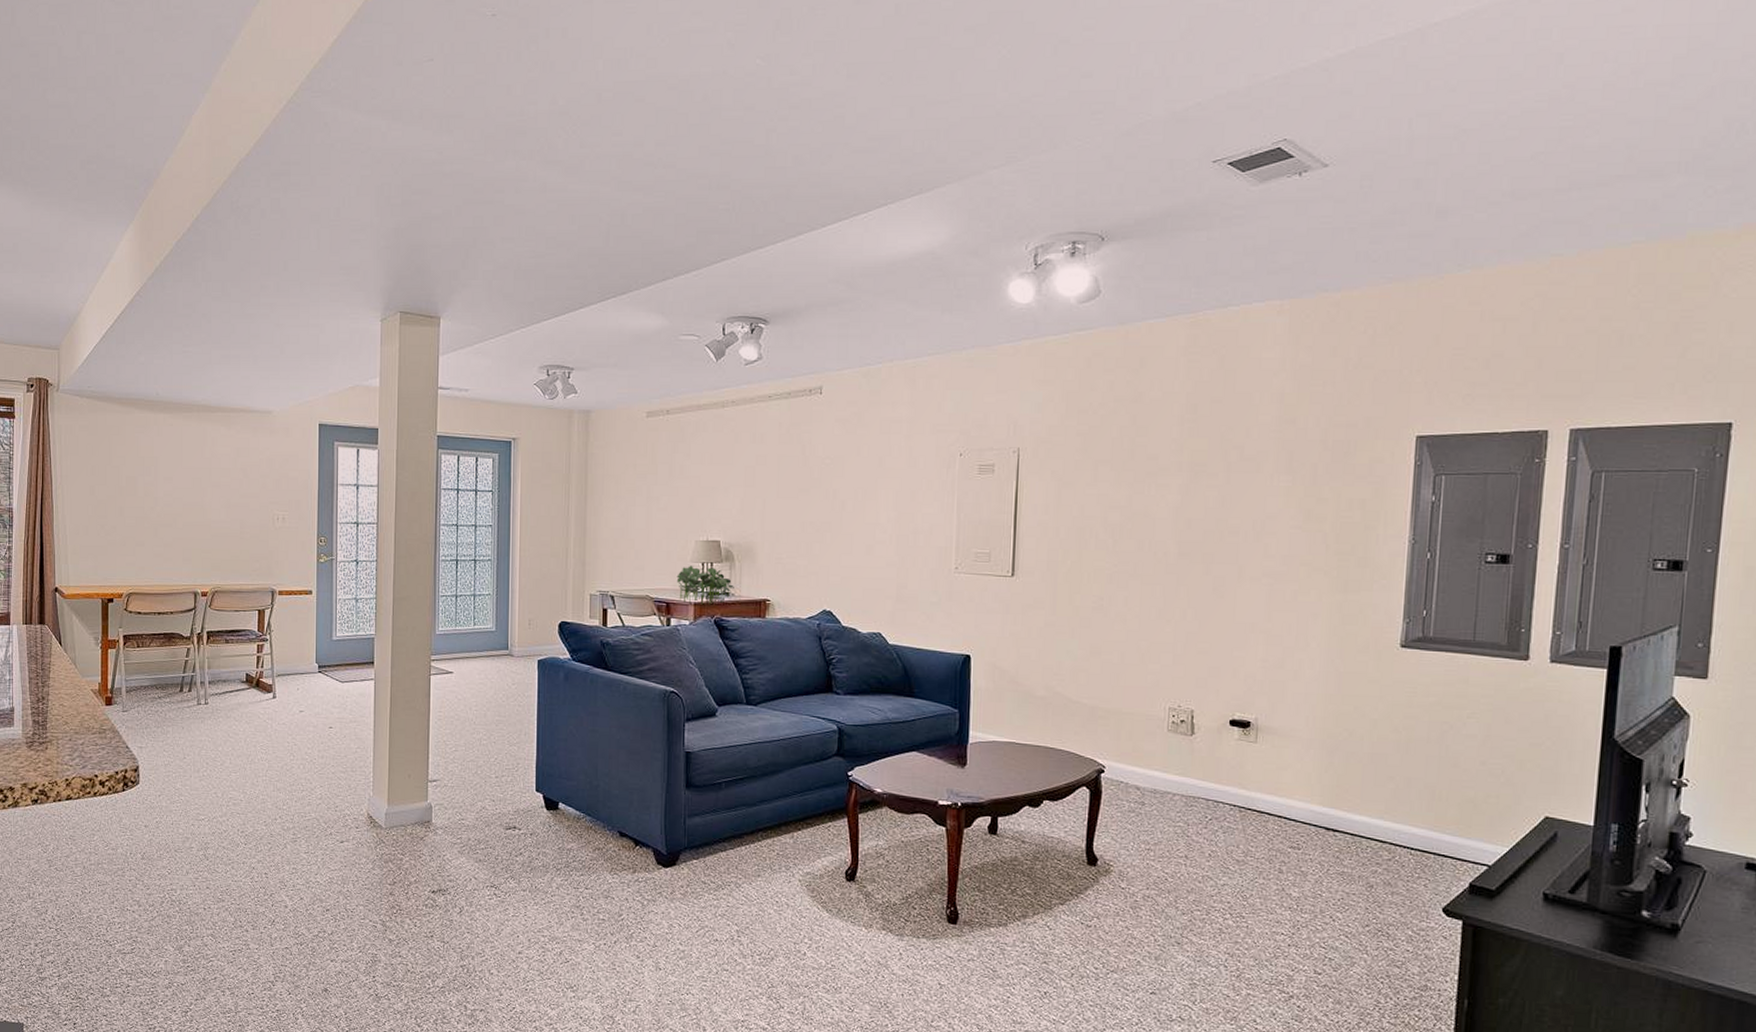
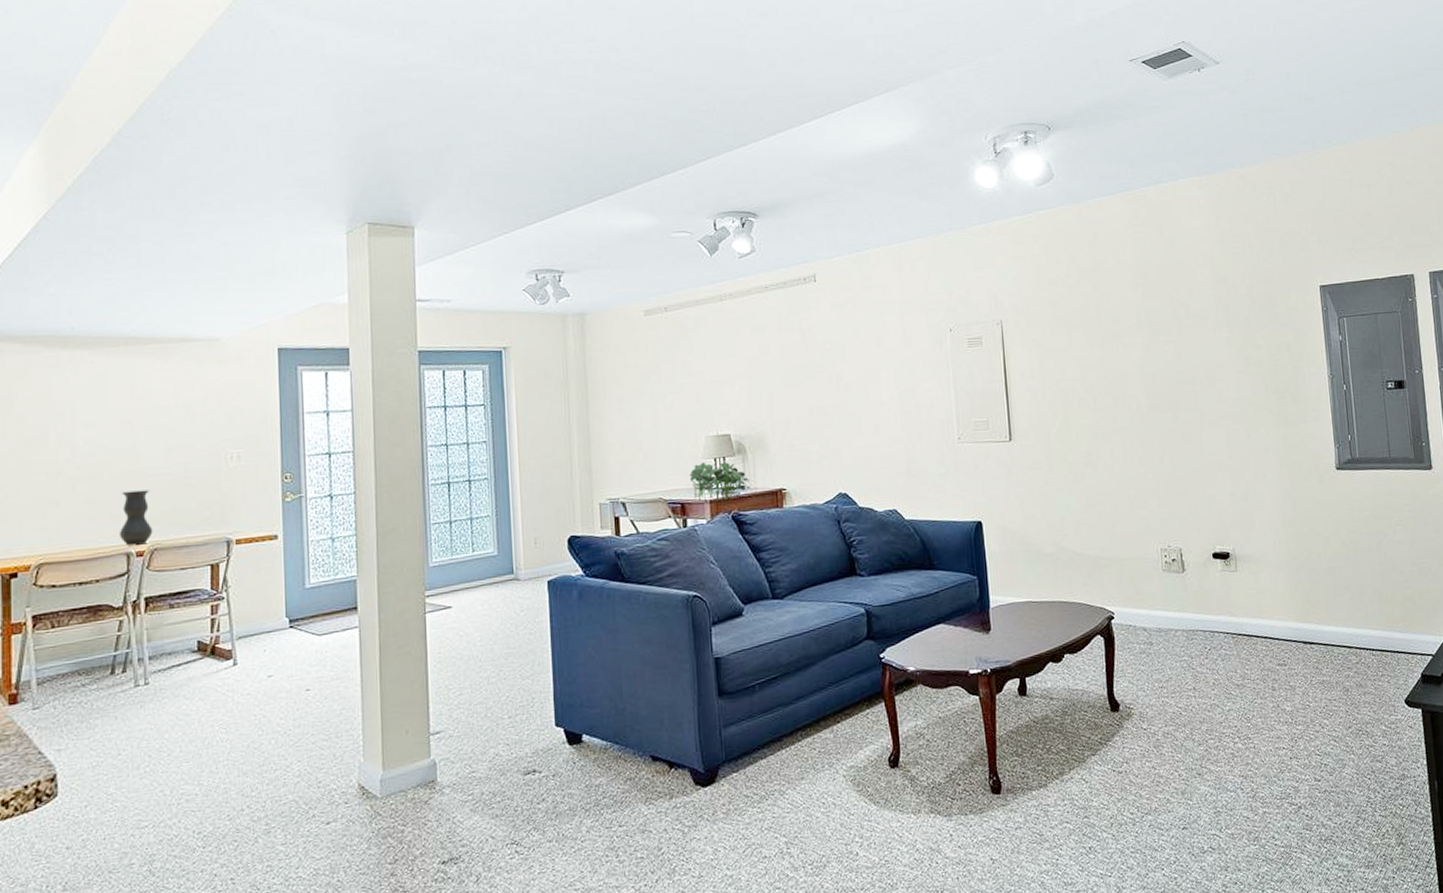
vase: none [189,539,215,586] -> present [120,490,153,546]

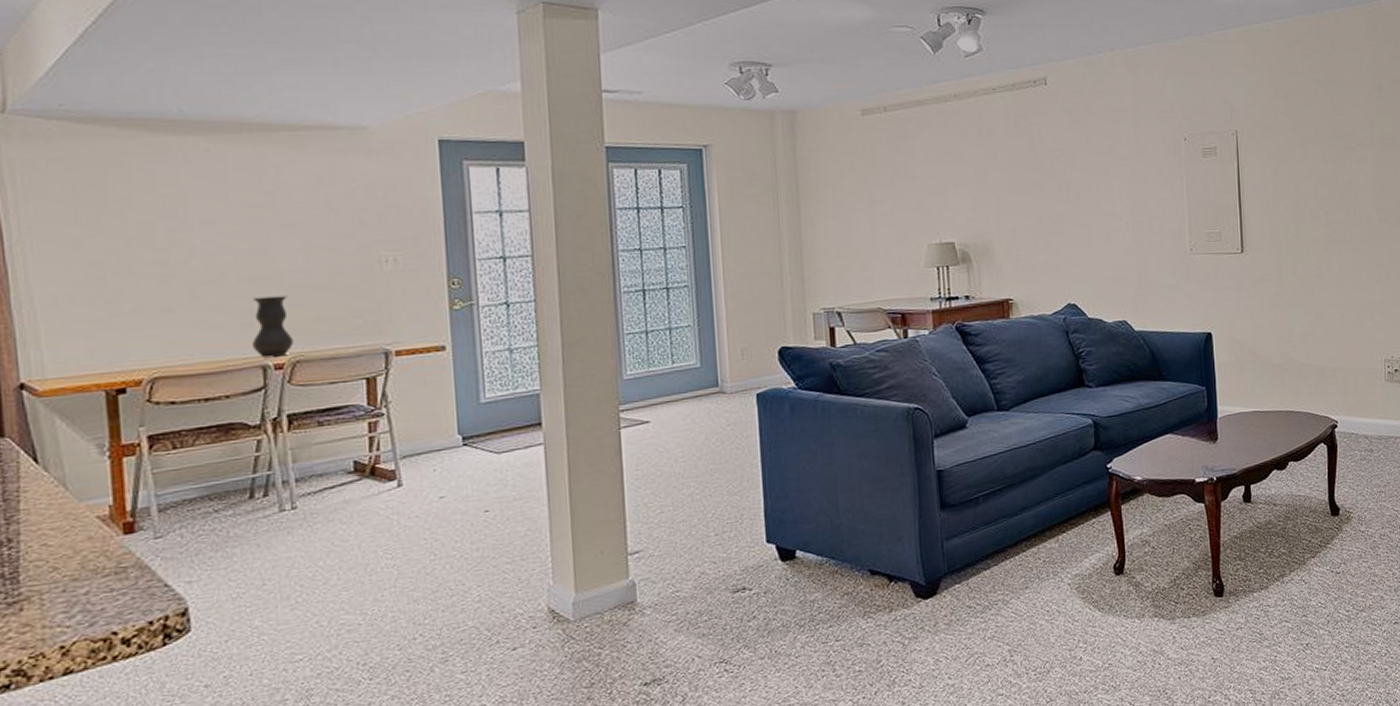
plant: present [689,462,749,502] -> none [910,271,974,313]

